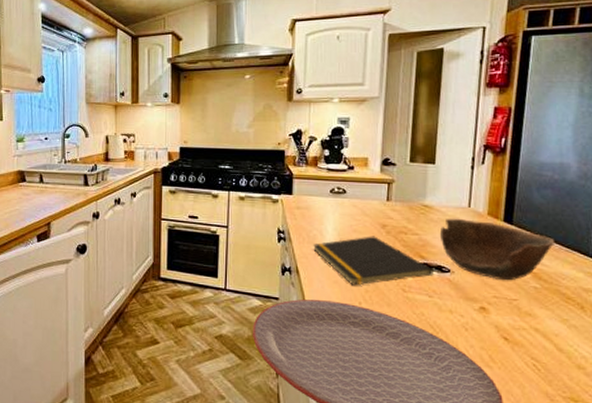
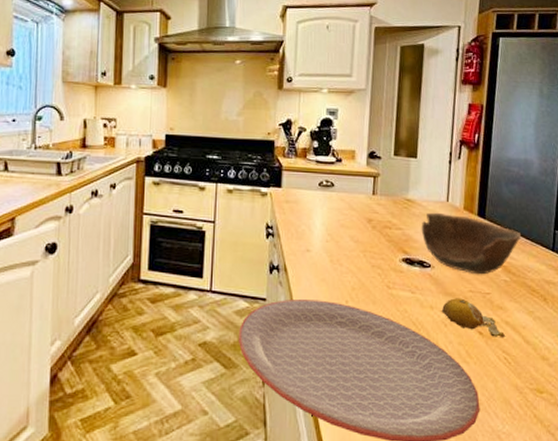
notepad: present [313,236,434,286] -> none [302,231,416,283]
fruit: none [461,303,535,345] -> present [441,298,506,338]

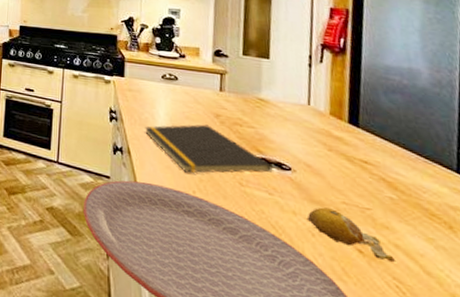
notepad: none [302,231,416,283] -> present [145,124,273,173]
bowl: present [421,212,522,275] -> none [277,114,411,188]

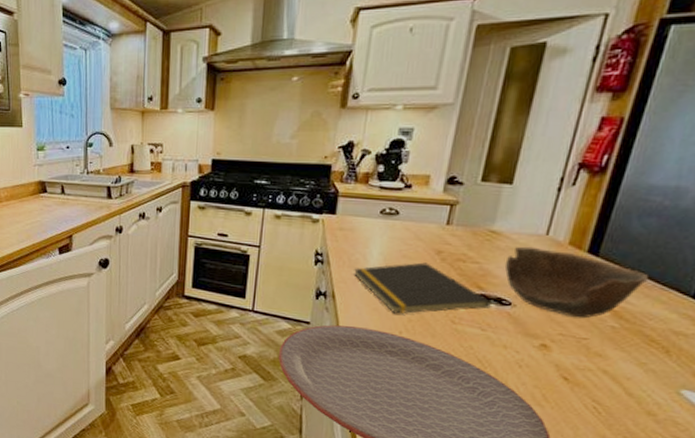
bowl: none [277,114,411,188] -> present [504,246,650,319]
fruit: present [306,207,397,263] -> none [516,339,601,387]

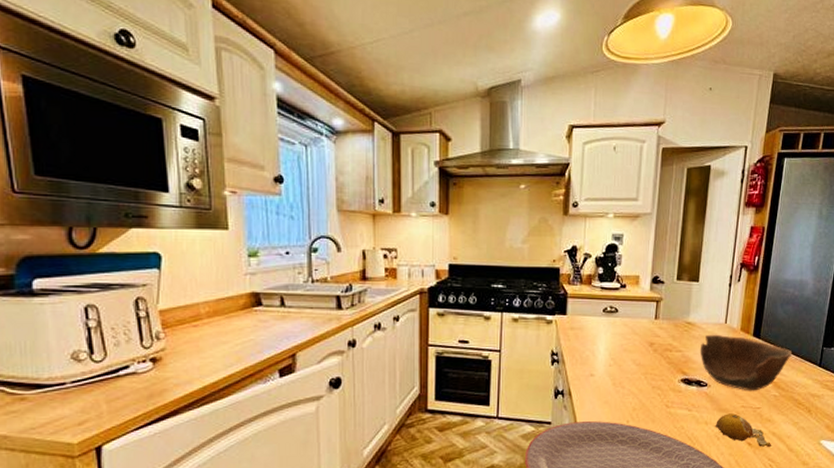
notepad: present [354,262,491,314] -> none [586,354,693,405]
fruit: none [516,339,601,387] -> present [715,413,772,448]

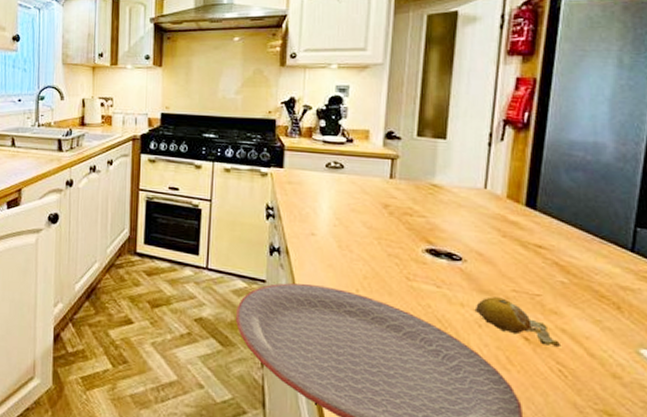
bowl: present [699,334,793,391] -> none [450,200,587,274]

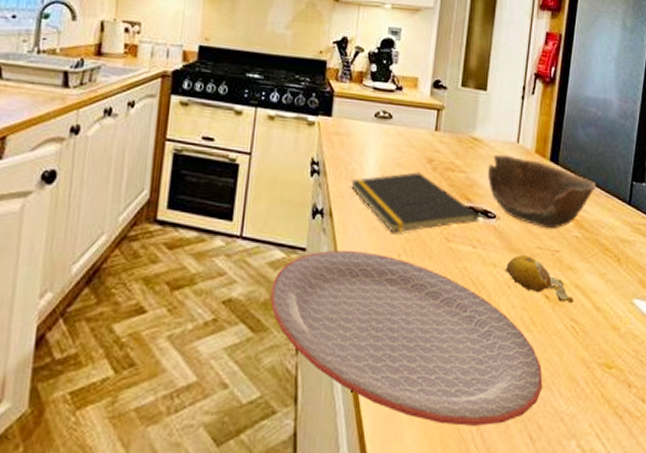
notepad: none [306,216,442,271] -> present [351,172,479,233]
bowl: none [450,200,587,274] -> present [487,154,597,229]

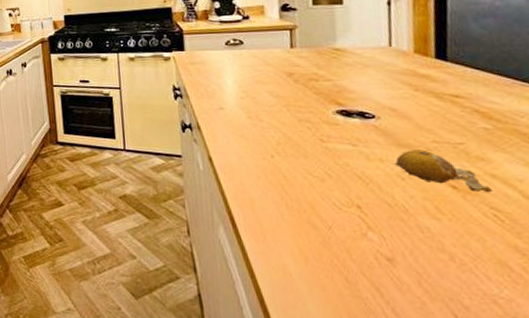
plate: present [269,250,543,426] -> none [157,155,464,302]
notepad: present [351,172,479,233] -> none [213,85,355,138]
bowl: present [487,154,597,229] -> none [357,59,506,124]

